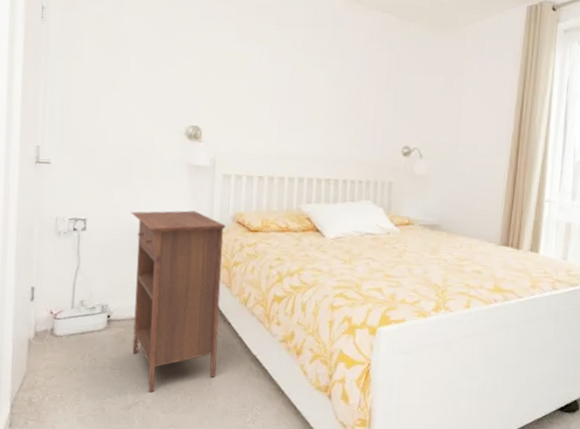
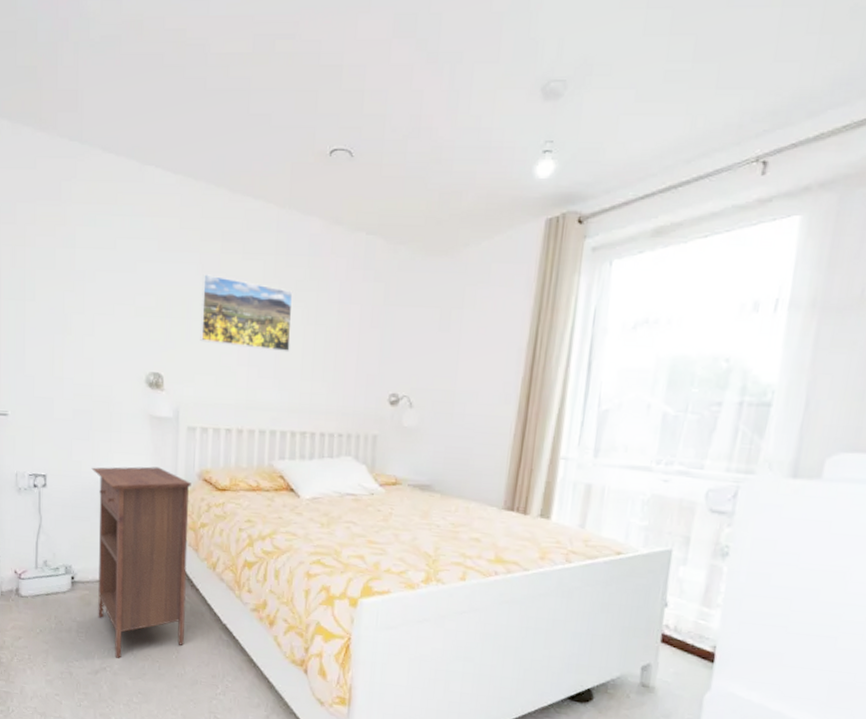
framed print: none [236,41,320,110] -> present [200,274,293,352]

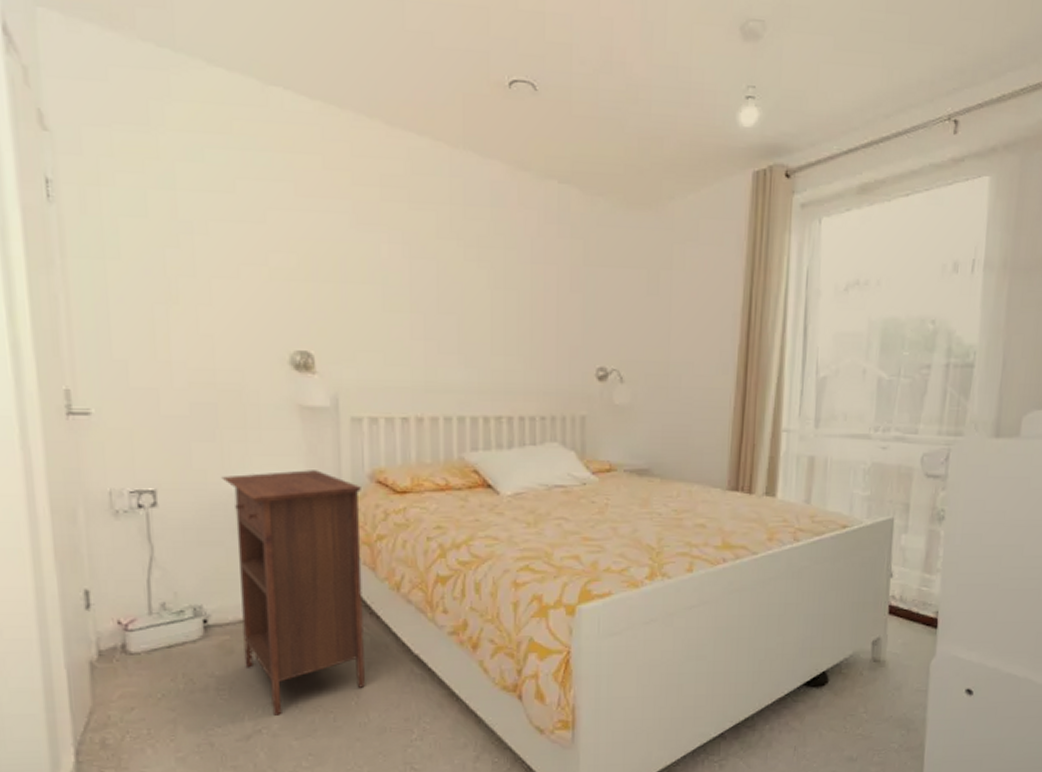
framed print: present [200,274,293,352] -> none [358,227,476,322]

